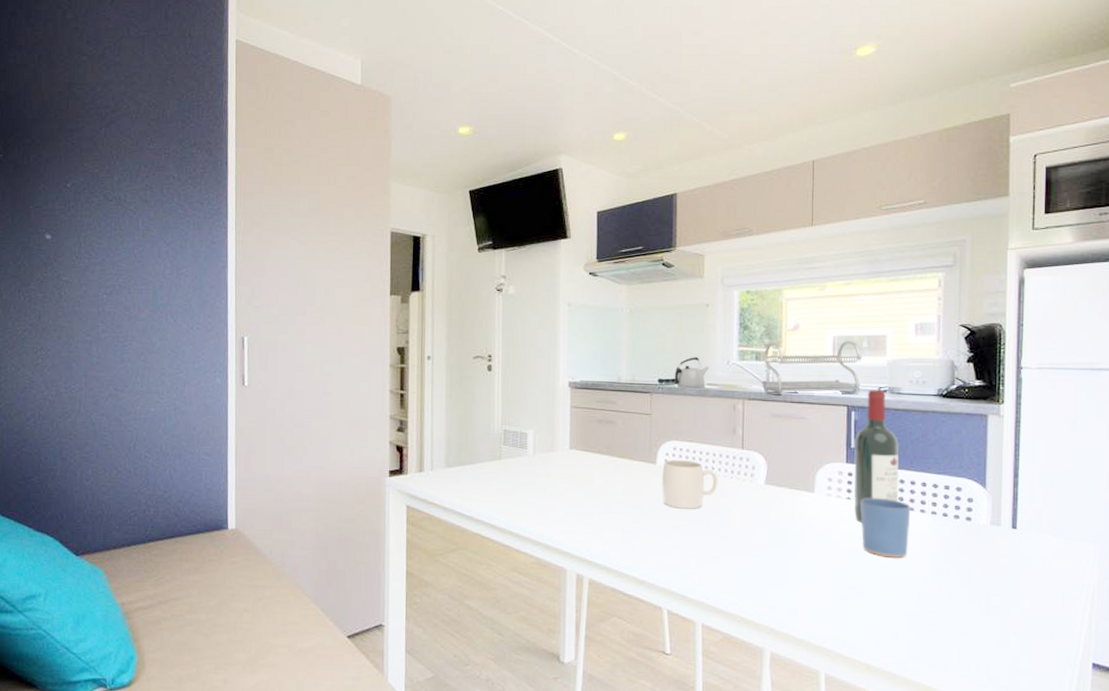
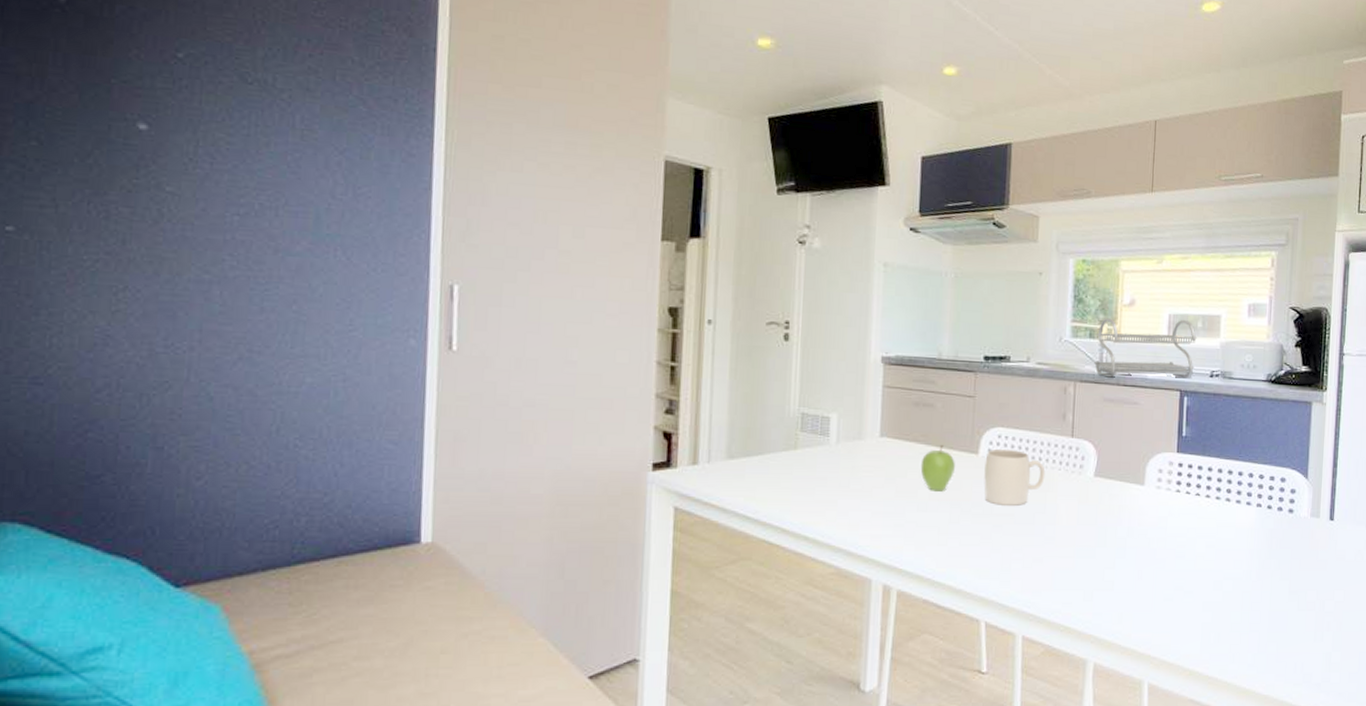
fruit: none [605,456,637,496] -> present [920,445,956,491]
kettle: present [674,357,710,389] -> none [1001,332,1041,368]
wine bottle: present [854,389,899,522] -> none [1183,373,1229,517]
mug: present [860,498,911,558] -> none [1189,490,1238,554]

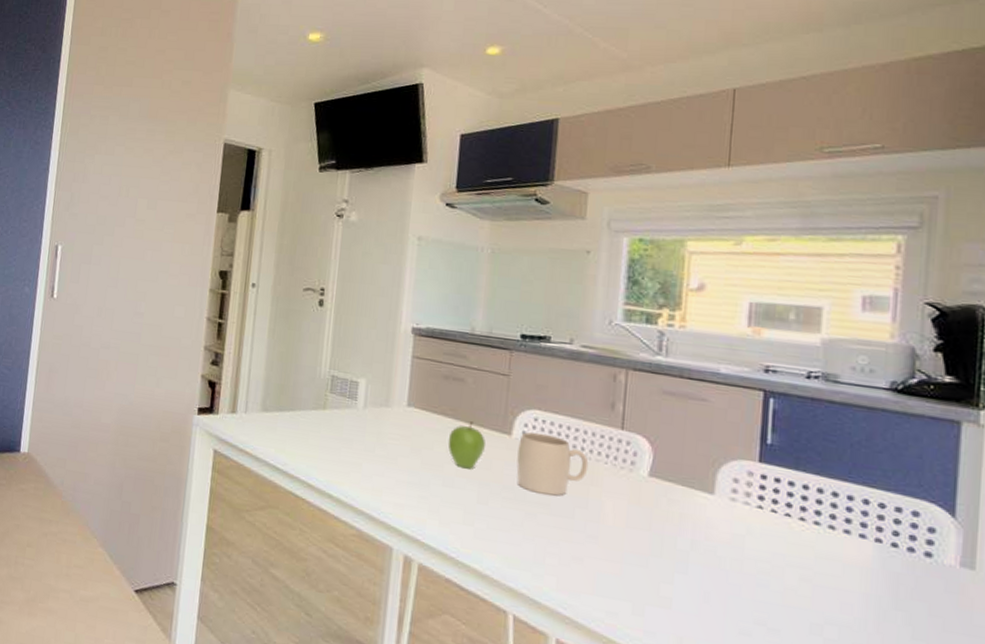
dish rack: present [1094,318,1197,379] -> none [651,302,788,378]

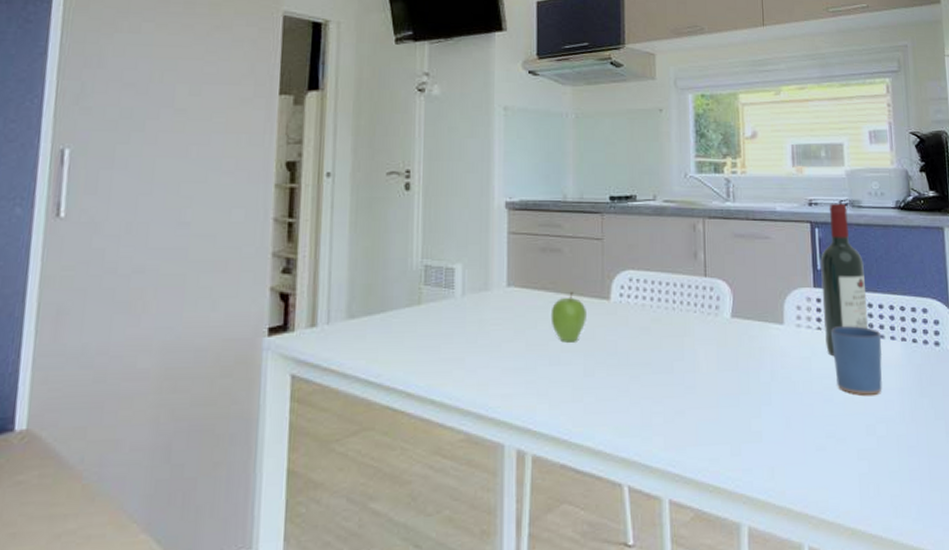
mug: present [516,432,589,496] -> none [617,292,681,354]
wine bottle: none [767,373,833,540] -> present [820,203,869,356]
mug: none [775,509,847,593] -> present [830,326,883,395]

